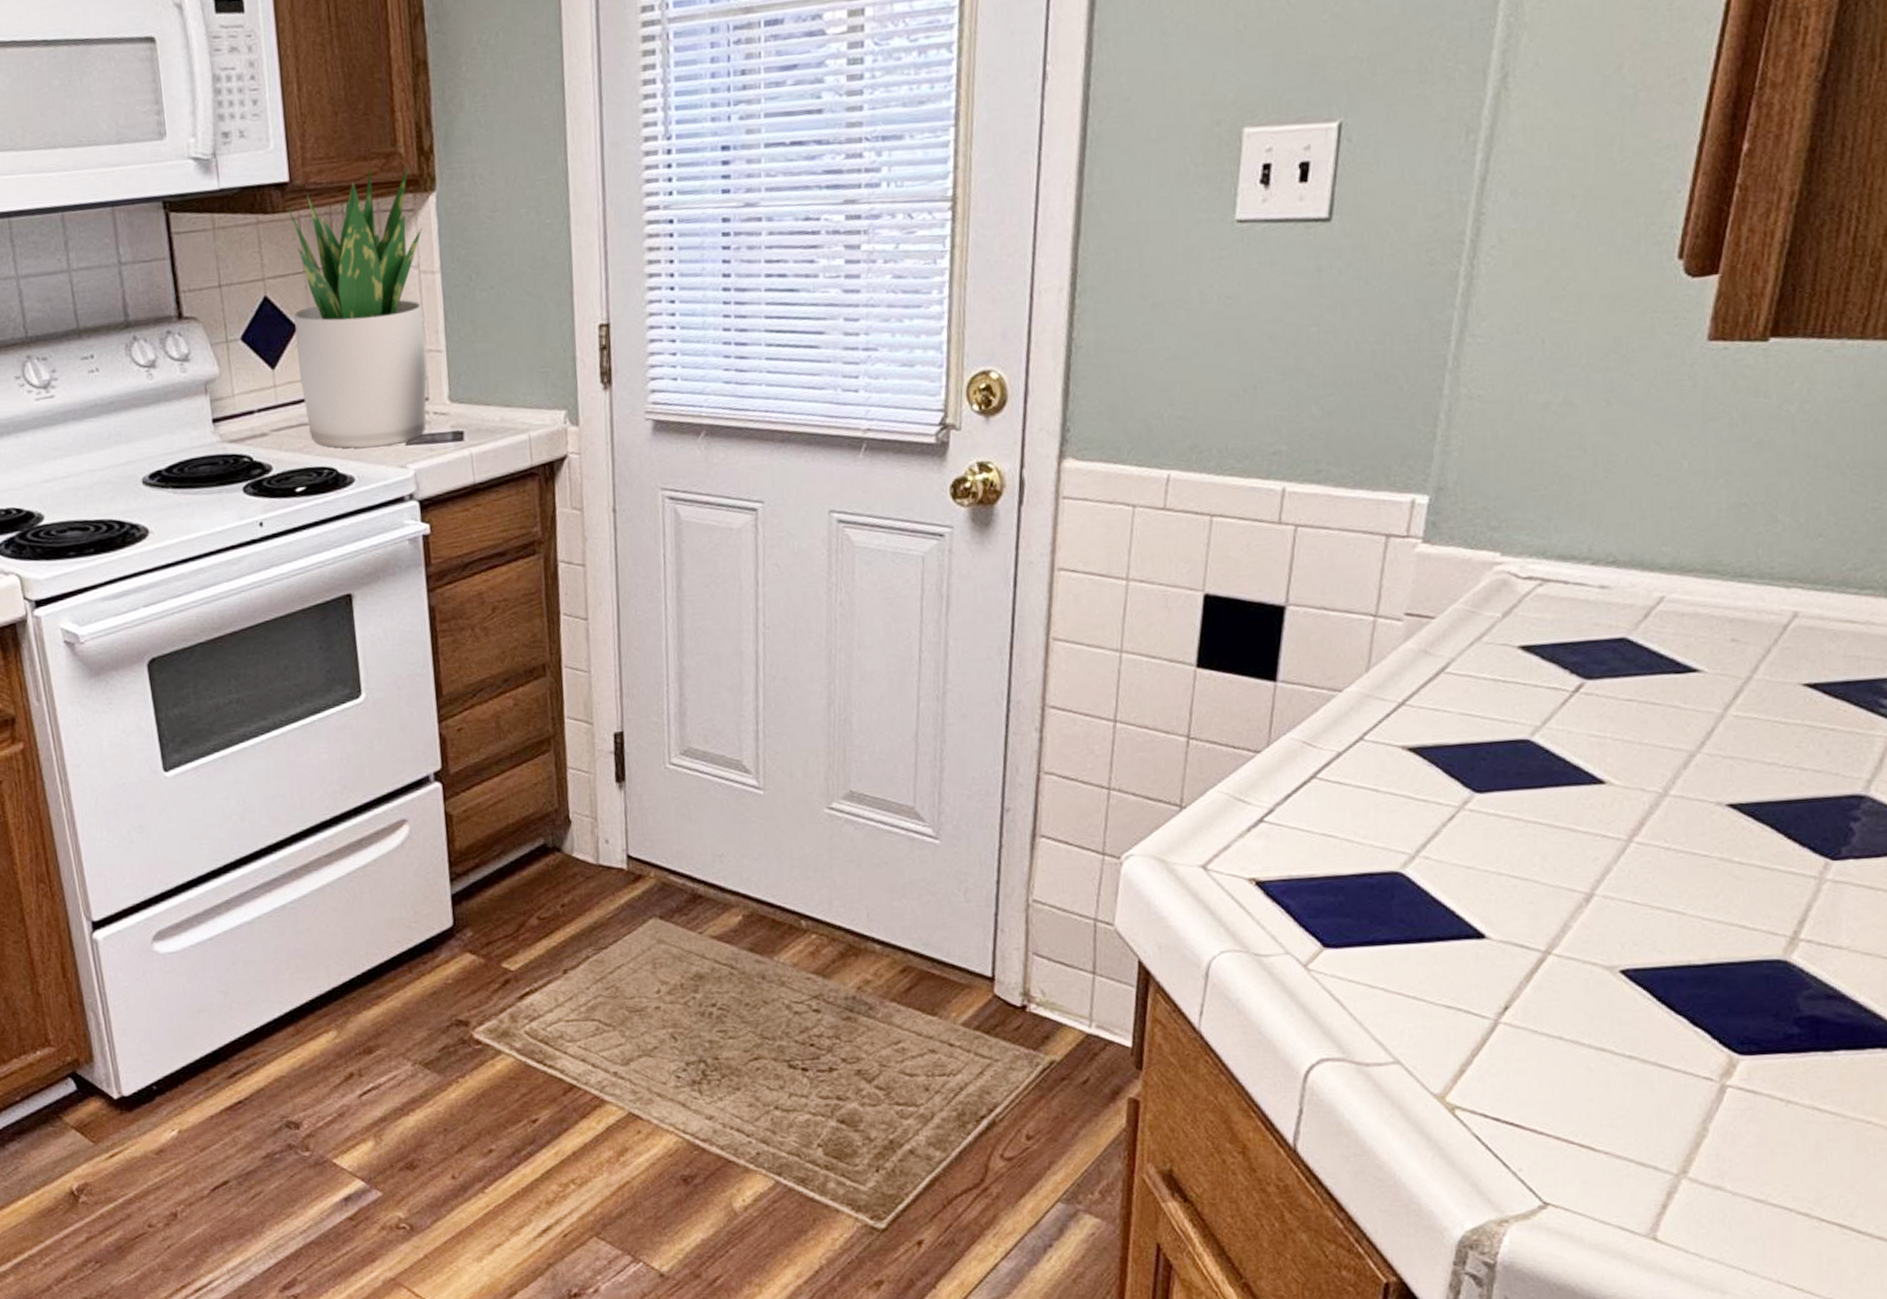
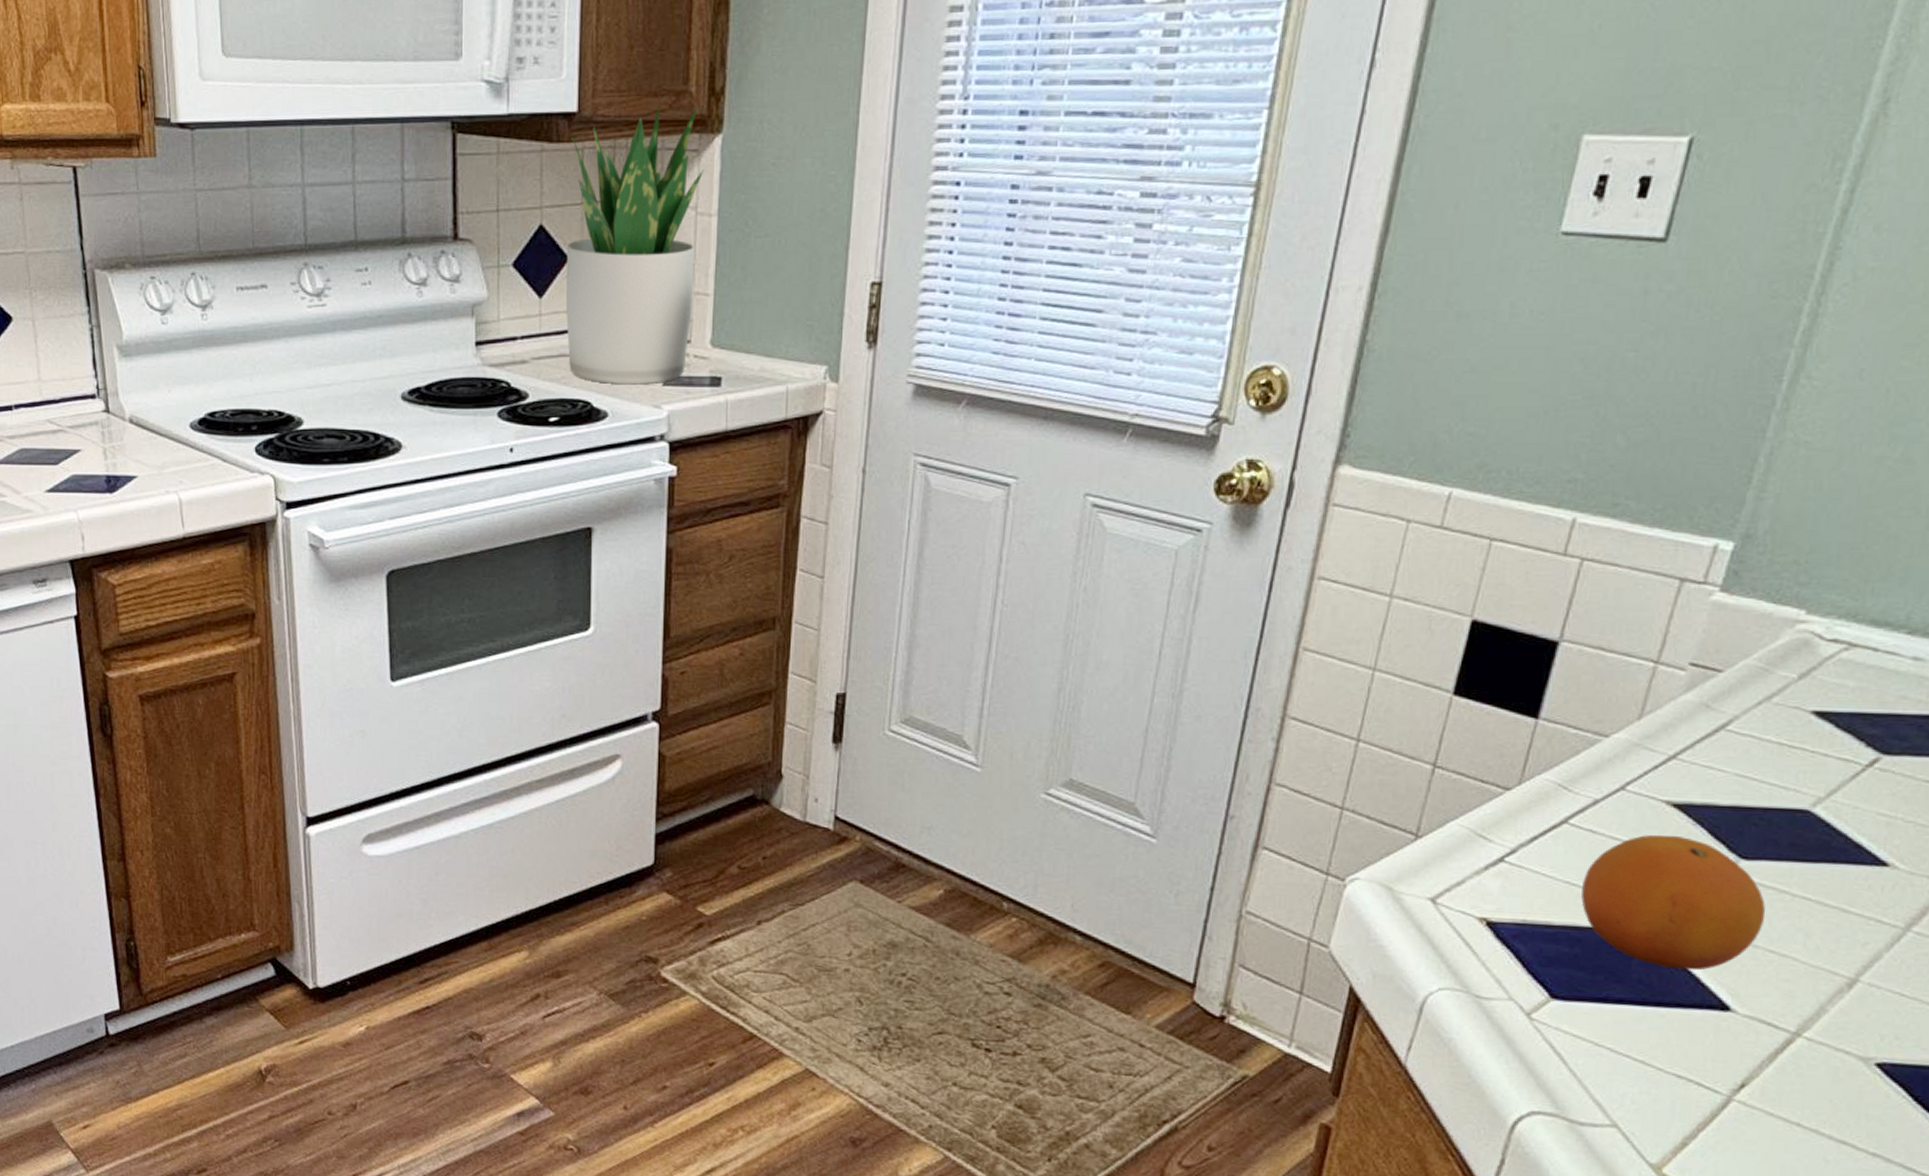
fruit: none [1337,777,1503,905] -> present [1581,835,1766,970]

